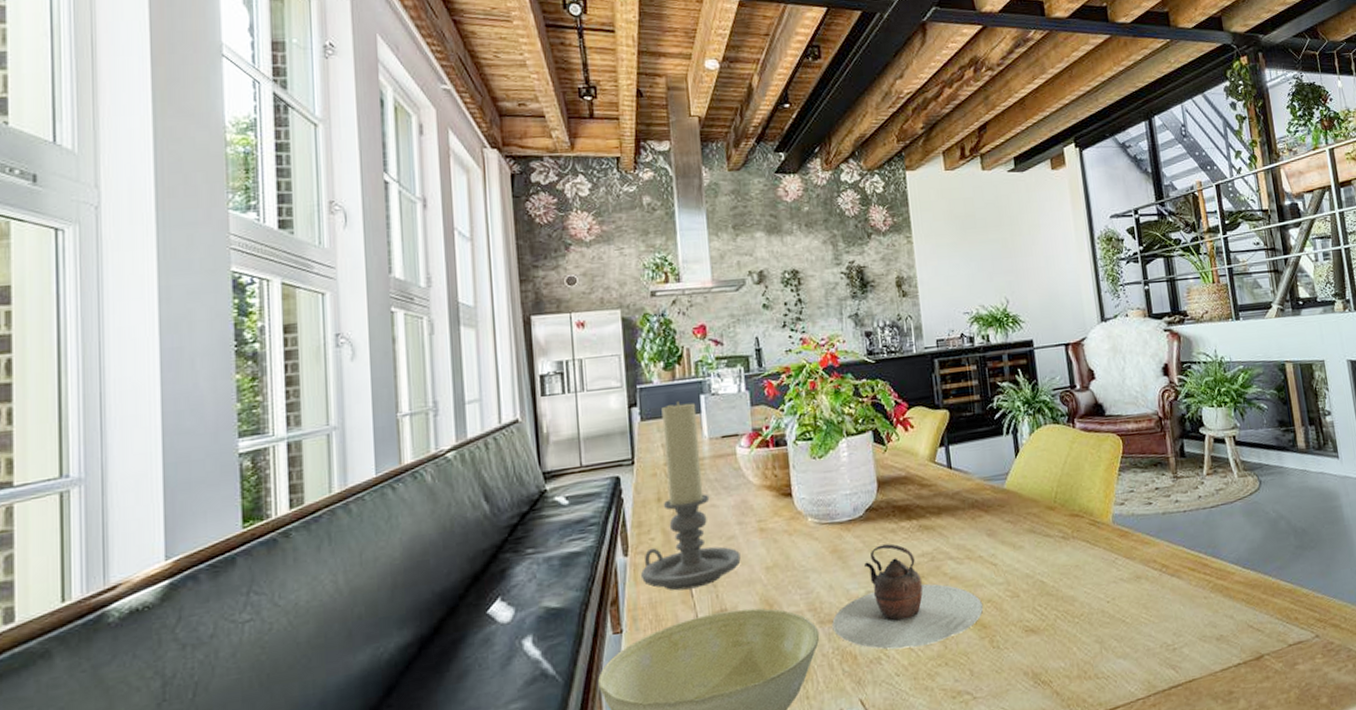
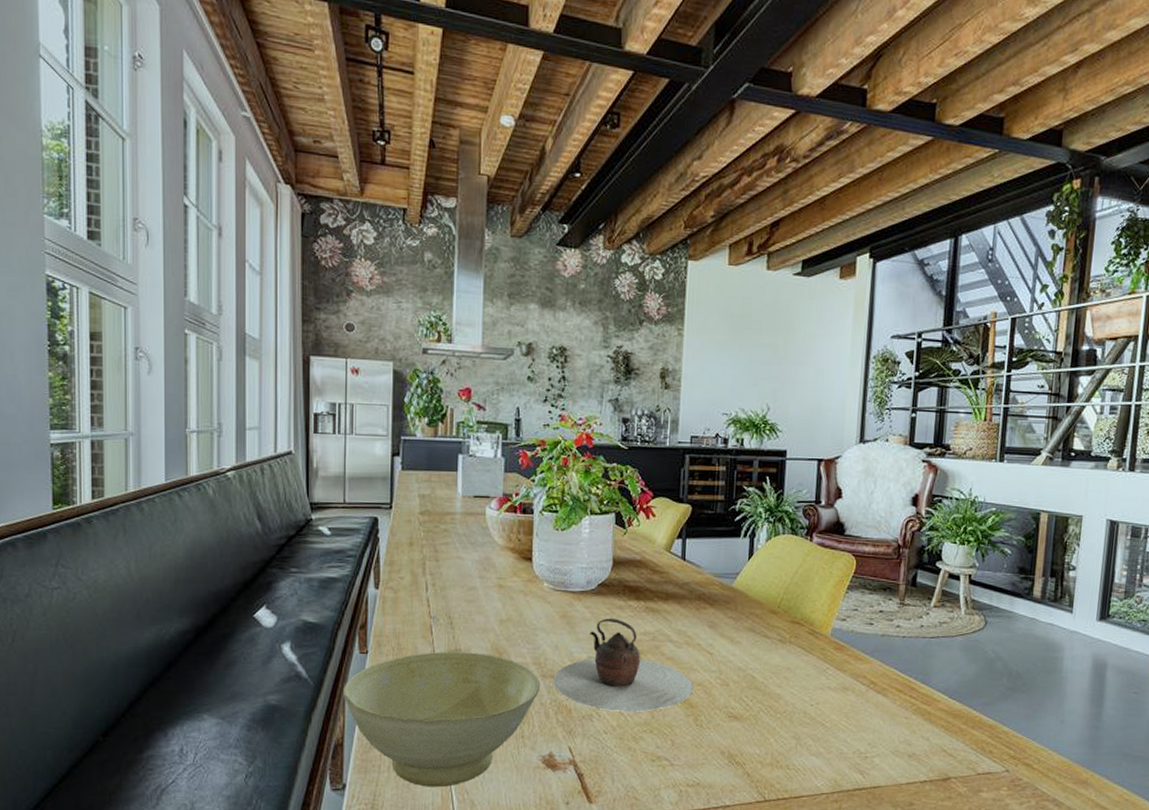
candle holder: present [640,401,741,591] -> none [388,457,479,627]

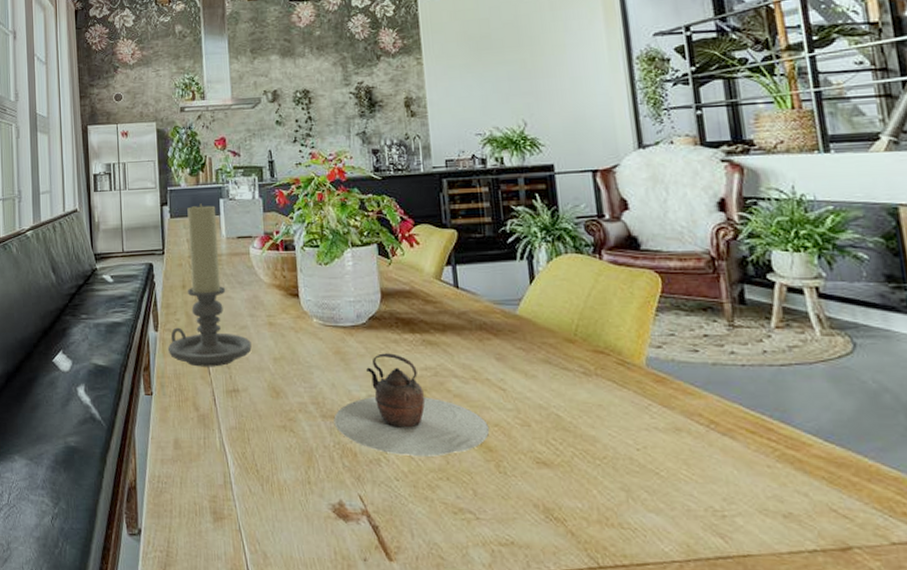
bowl: present [342,651,541,788] -> none [132,391,322,536]
candle holder: none [388,457,479,627] -> present [167,203,252,367]

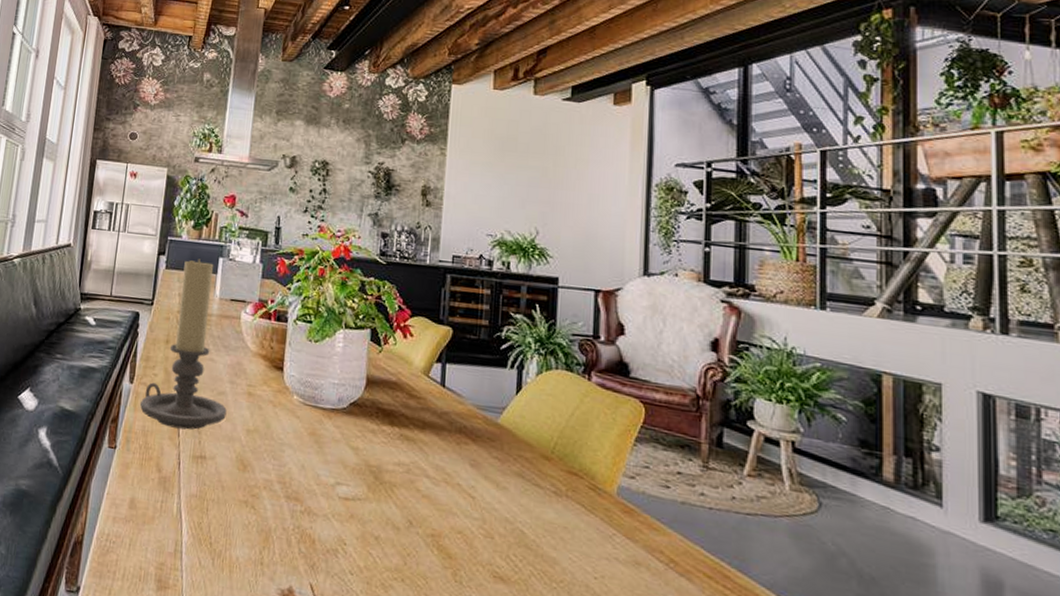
teapot: present [334,353,489,457] -> none [297,441,452,556]

